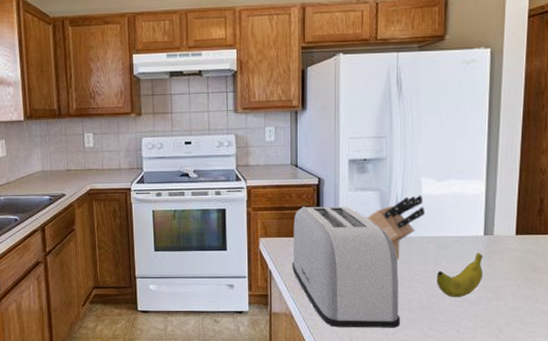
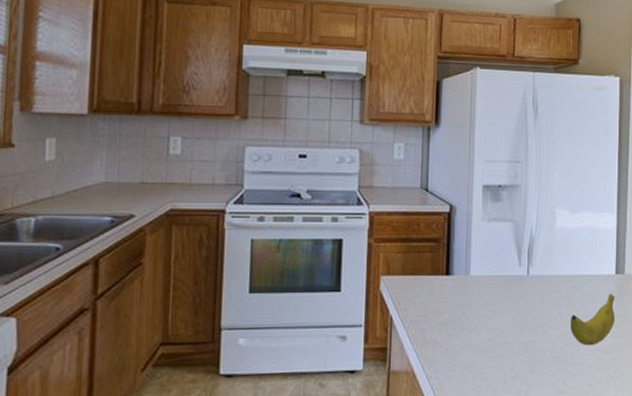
toaster: present [292,206,401,328] -> none [417,238,534,387]
knife block: present [367,195,426,261] -> none [500,228,560,303]

